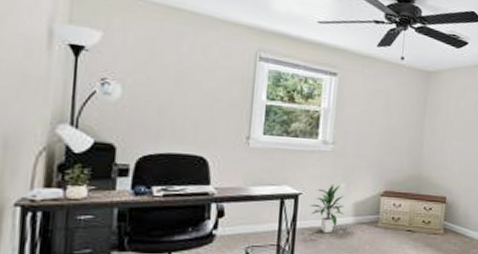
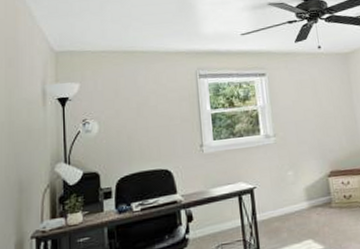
indoor plant: present [310,183,345,234] -> none [265,173,298,222]

